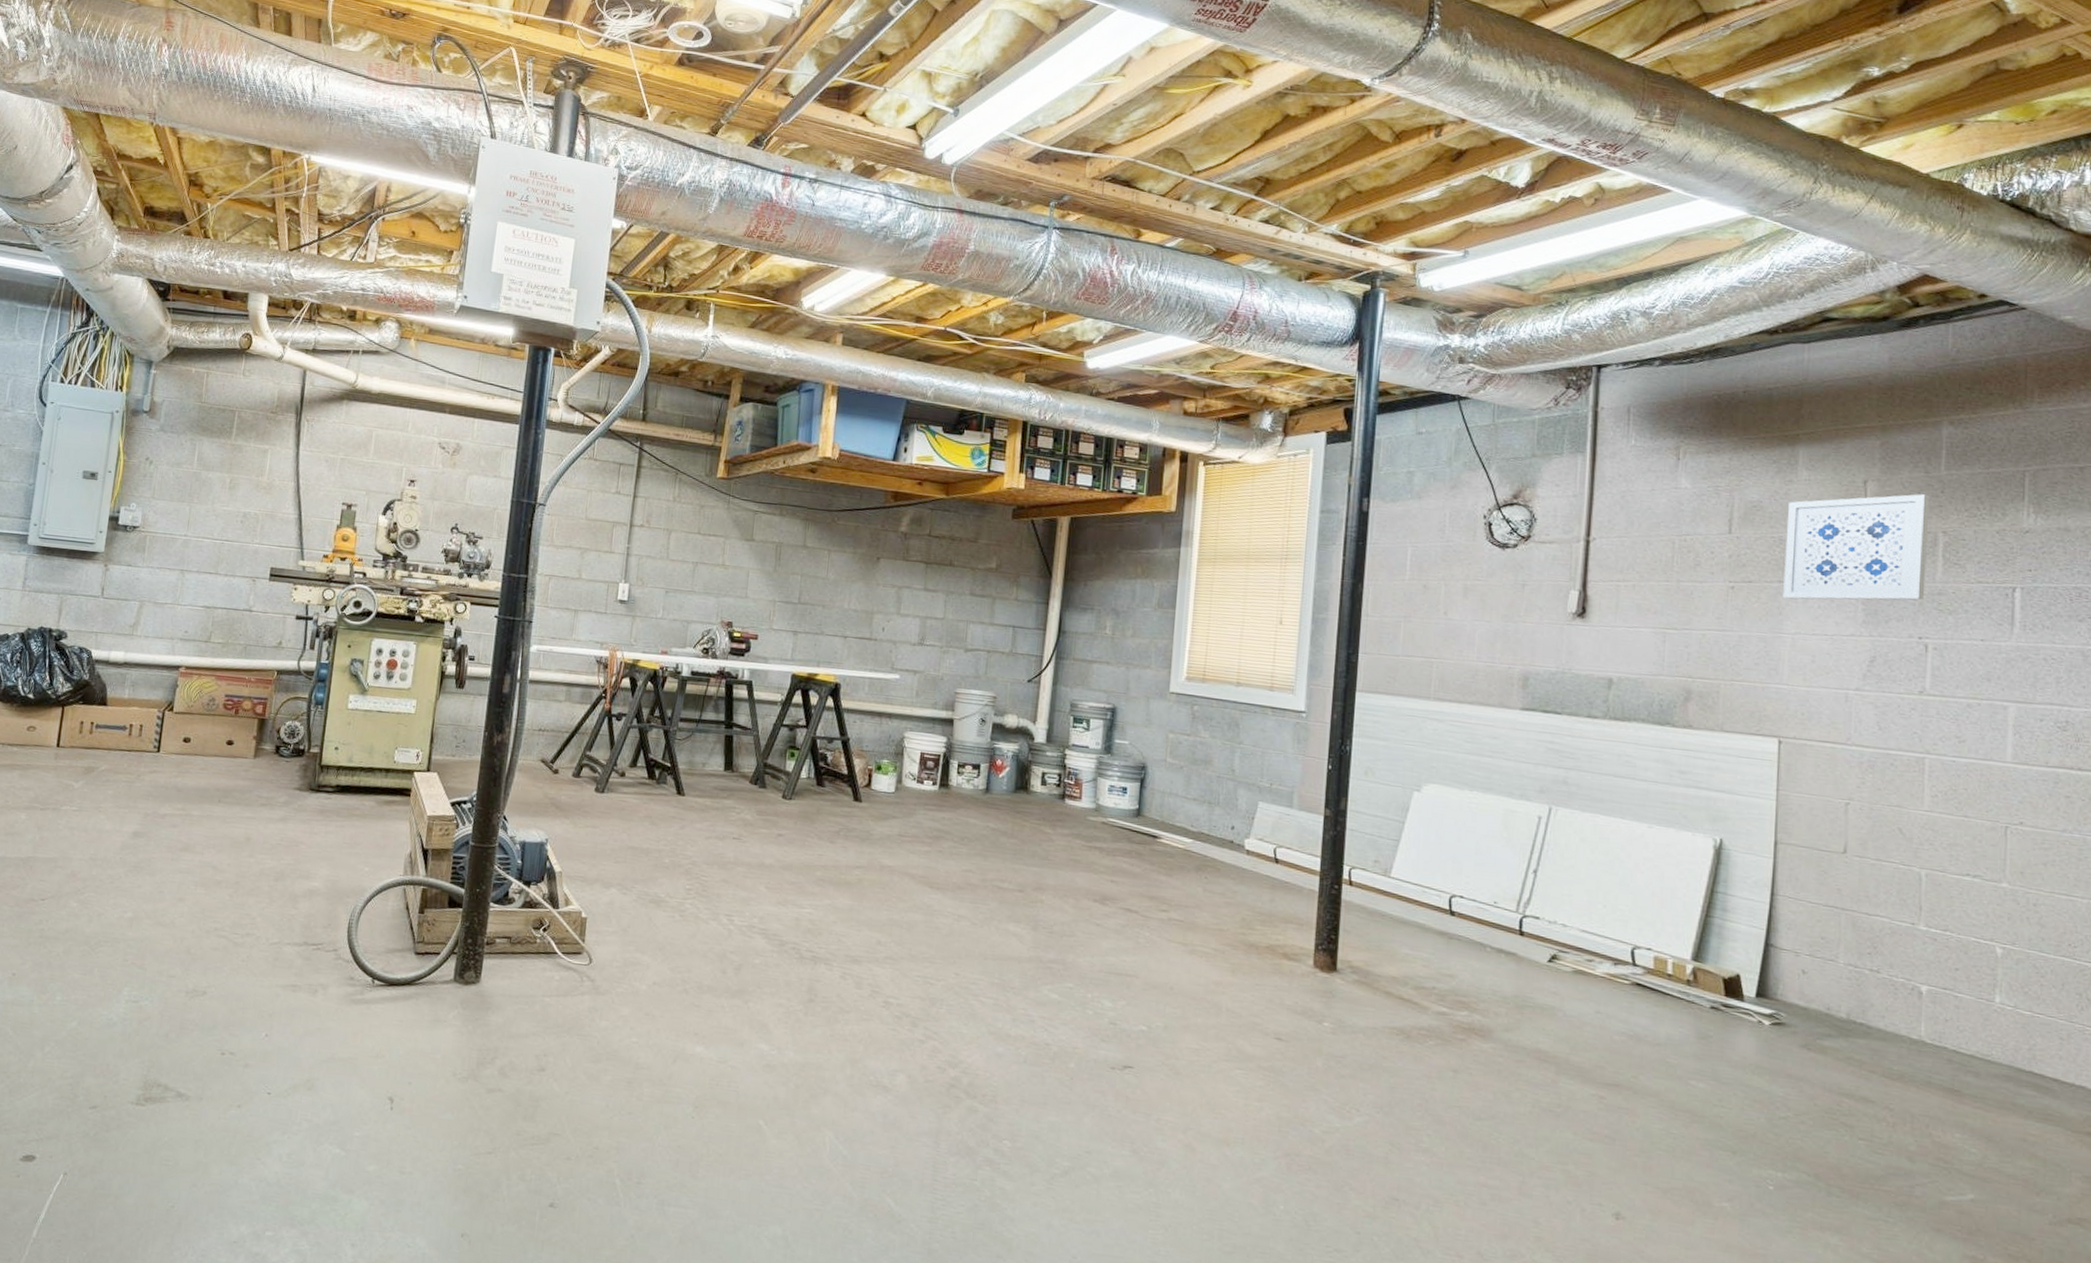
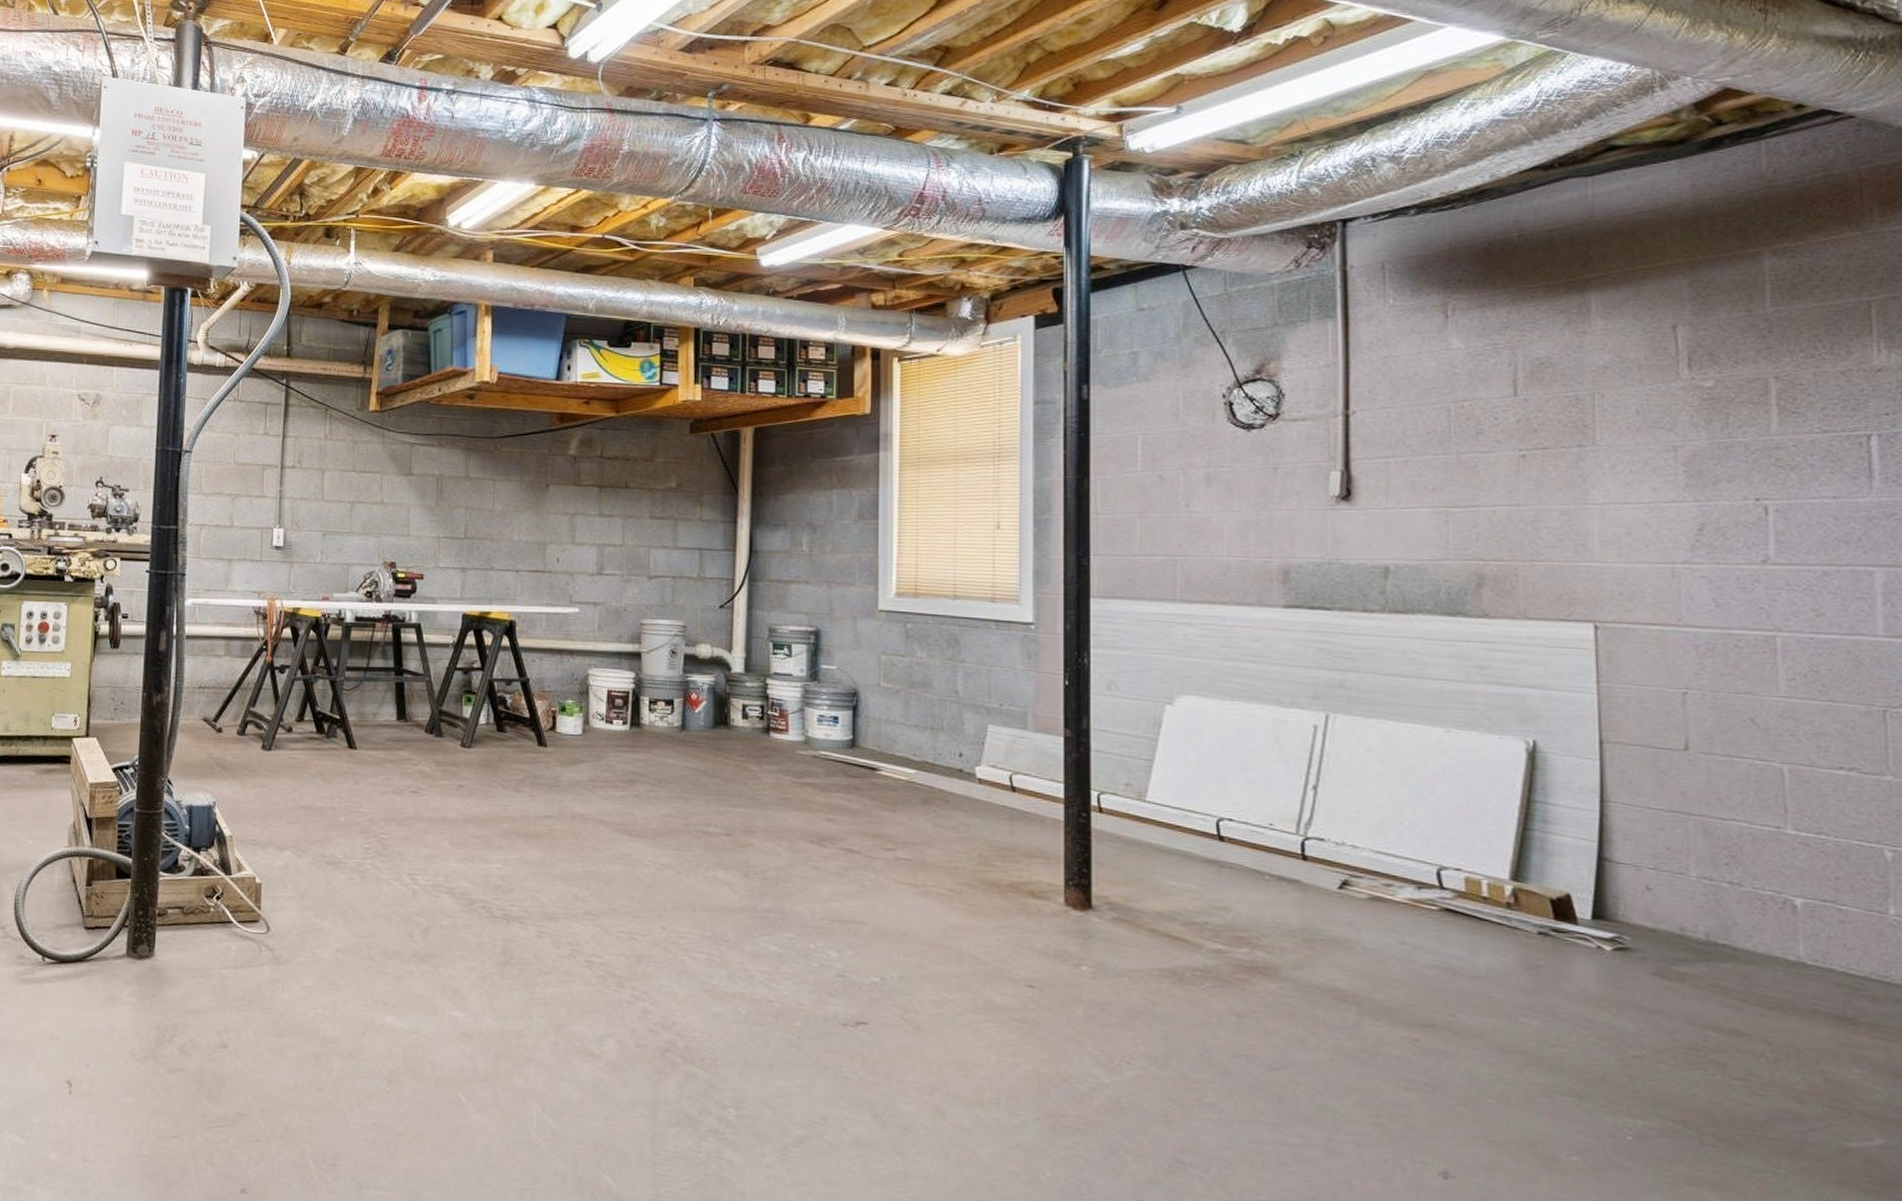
wall art: present [1783,494,1930,601] -> none [1583,336,1759,465]

